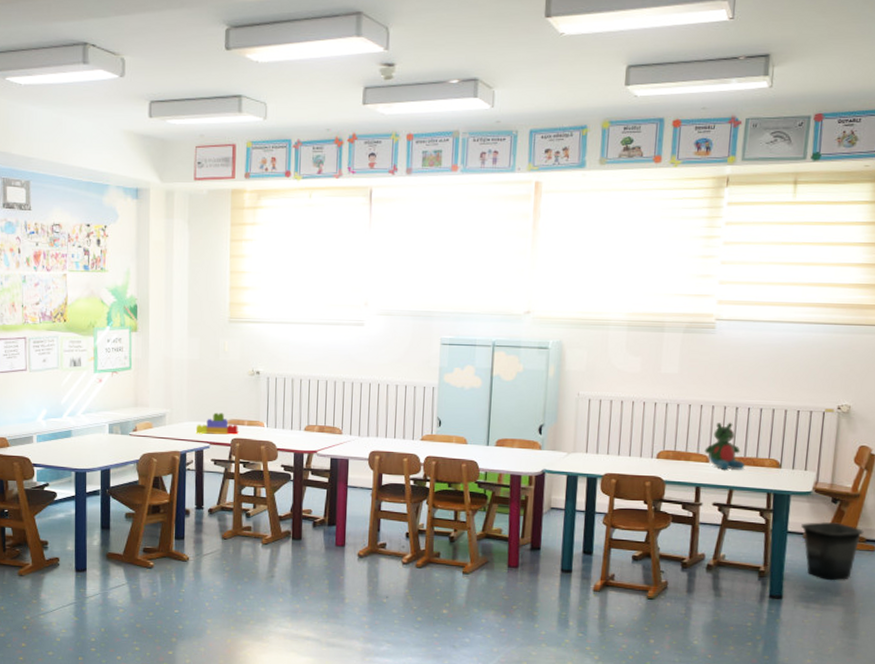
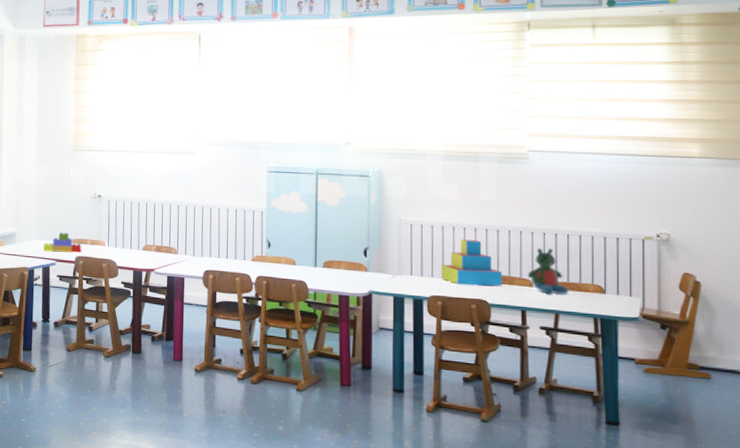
toy blocks: none [617,414,680,463] -> present [441,239,503,287]
waste bin: present [801,522,864,581] -> none [632,348,697,408]

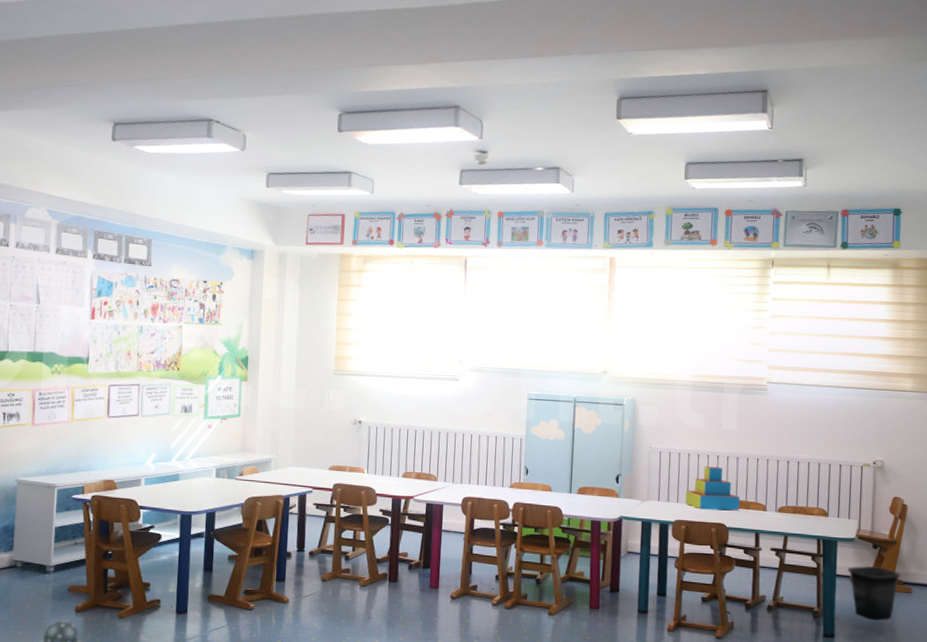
building blocks: present [43,232,82,253] -> none [299,459,340,480]
stuffed animal: present [527,248,569,295] -> none [762,474,797,518]
waste bin: none [632,348,697,408] -> present [848,566,901,621]

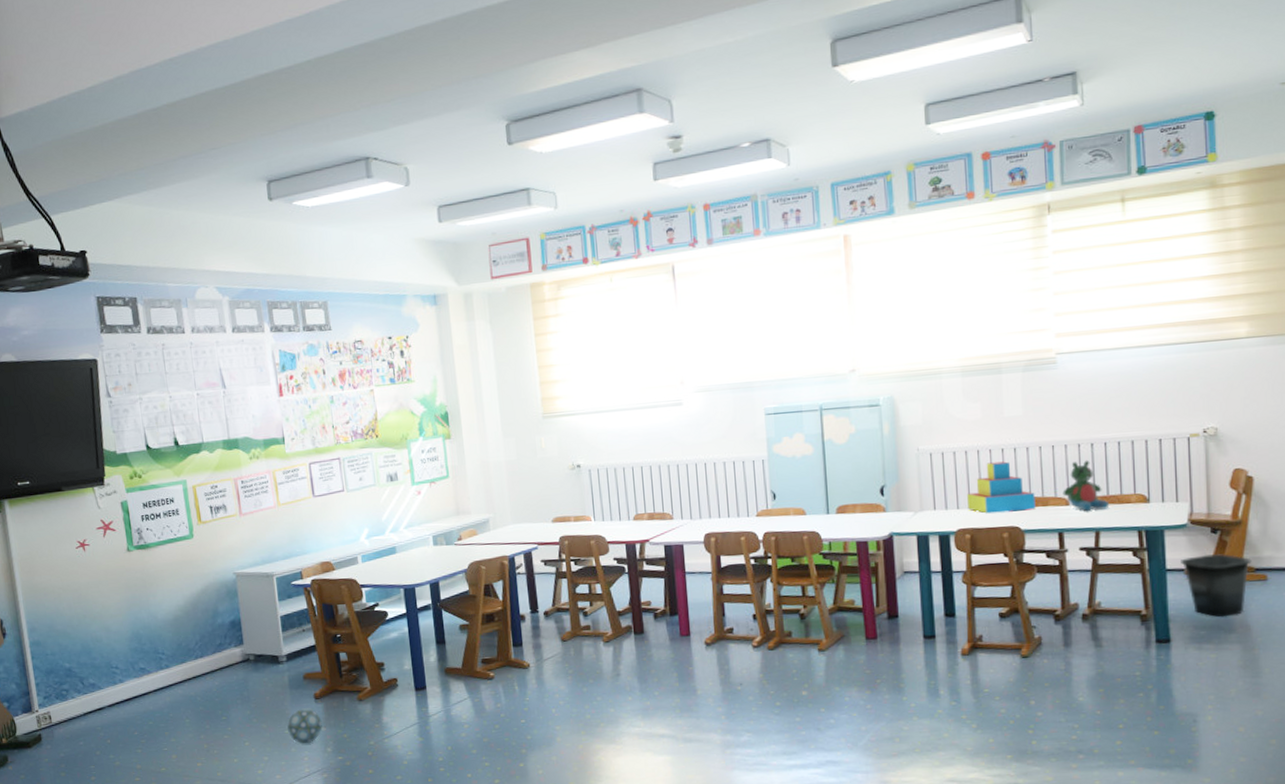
stuffed animal: none [762,474,797,518] -> present [1062,460,1110,511]

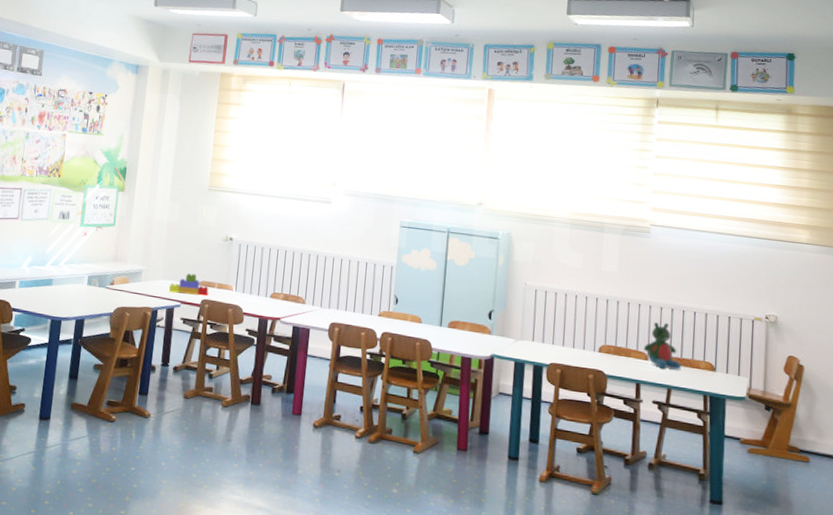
building blocks: none [521,511,565,536] -> present [168,273,209,295]
toy blocks: present [967,461,1036,514] -> none [561,308,620,358]
waste bin: present [1181,554,1252,618] -> none [737,428,797,490]

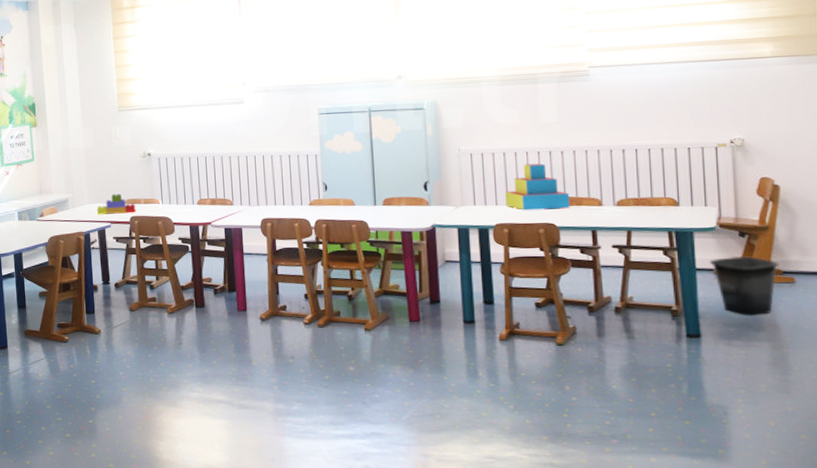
toy blocks: none [561,308,620,358] -> present [505,163,570,211]
stuffed animal: present [643,322,682,370] -> none [595,164,641,211]
waste bin: none [737,428,797,490] -> present [710,256,779,316]

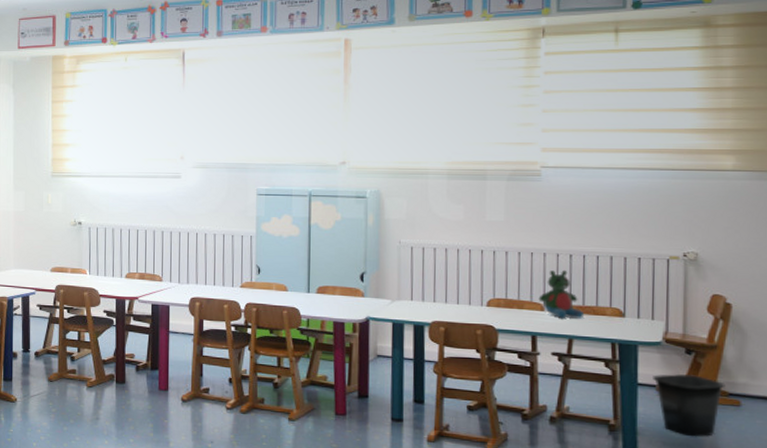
building blocks: present [96,193,136,215] -> none [22,260,62,281]
toy blocks: present [505,163,570,211] -> none [444,262,511,311]
stuffed animal: none [595,164,641,211] -> present [538,269,585,319]

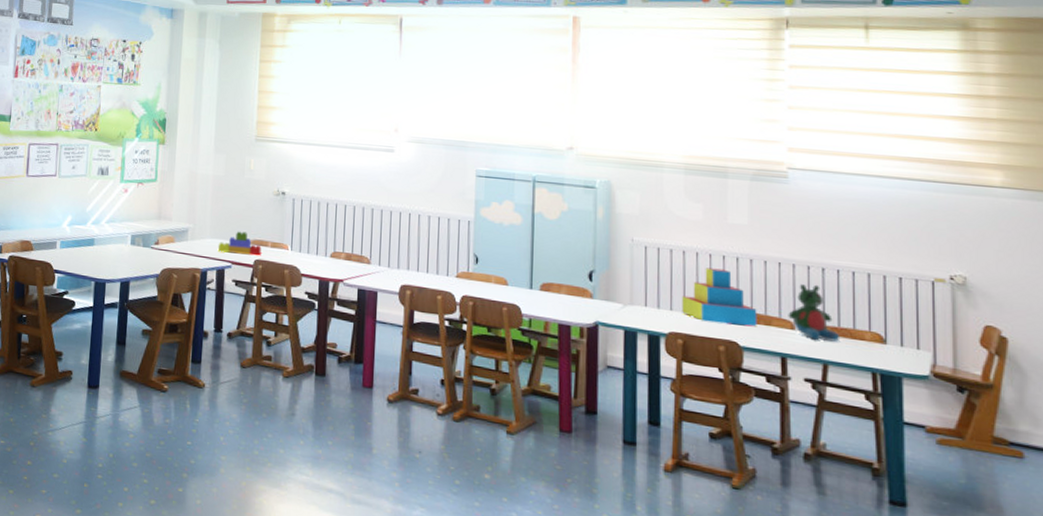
building blocks: none [22,260,62,281] -> present [217,231,262,255]
toy blocks: none [444,262,511,311] -> present [682,267,757,327]
waste bin: present [653,374,726,437] -> none [921,413,1005,492]

